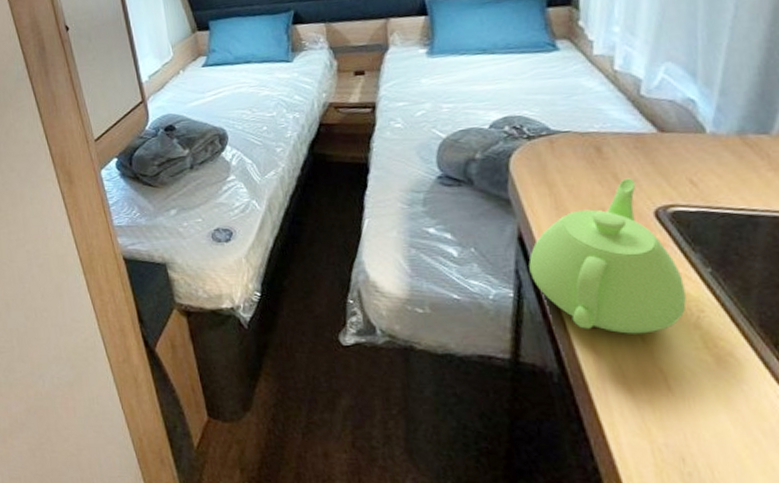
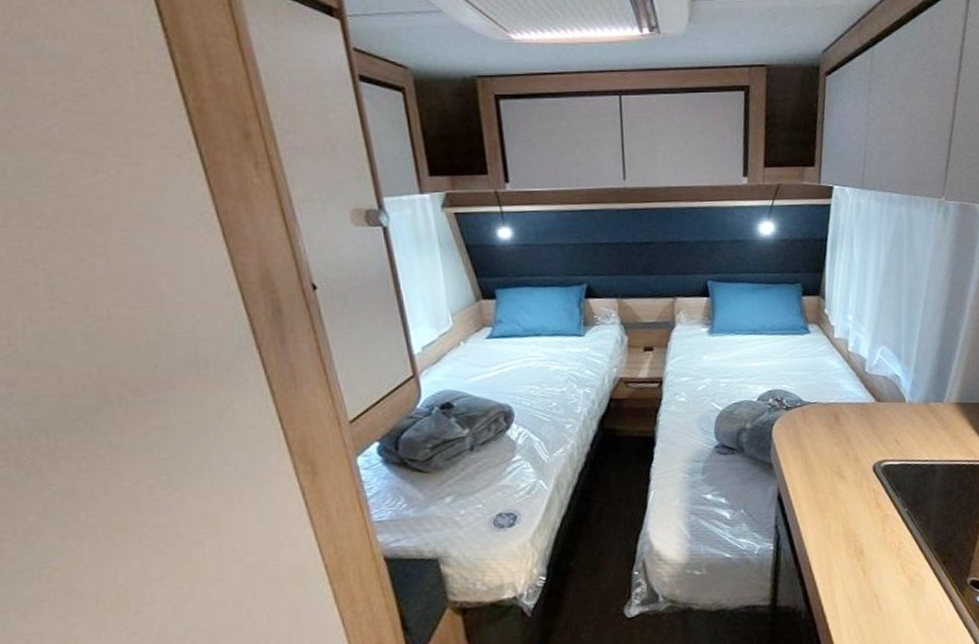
teapot: present [529,178,687,334] -> none [785,440,892,570]

